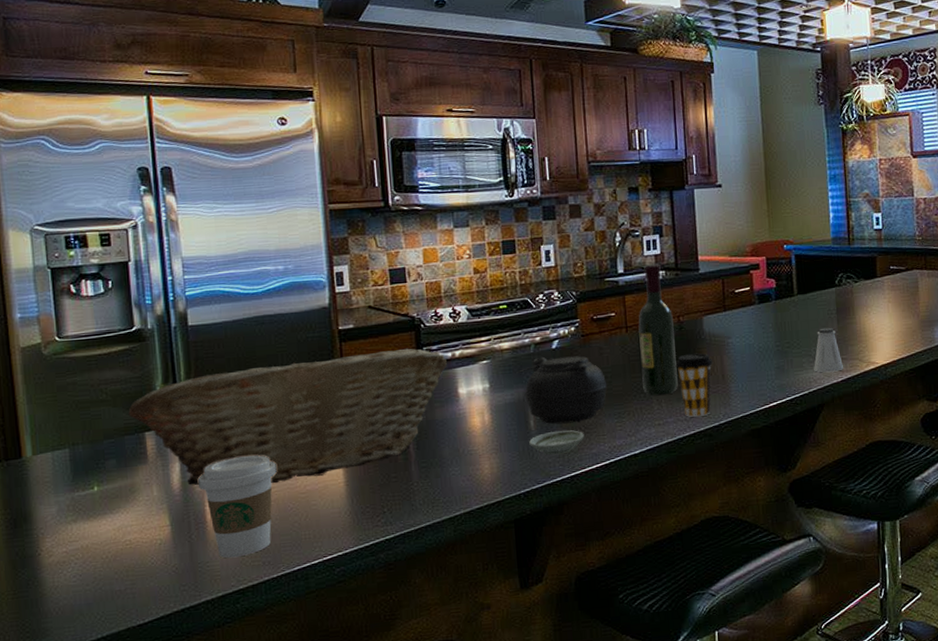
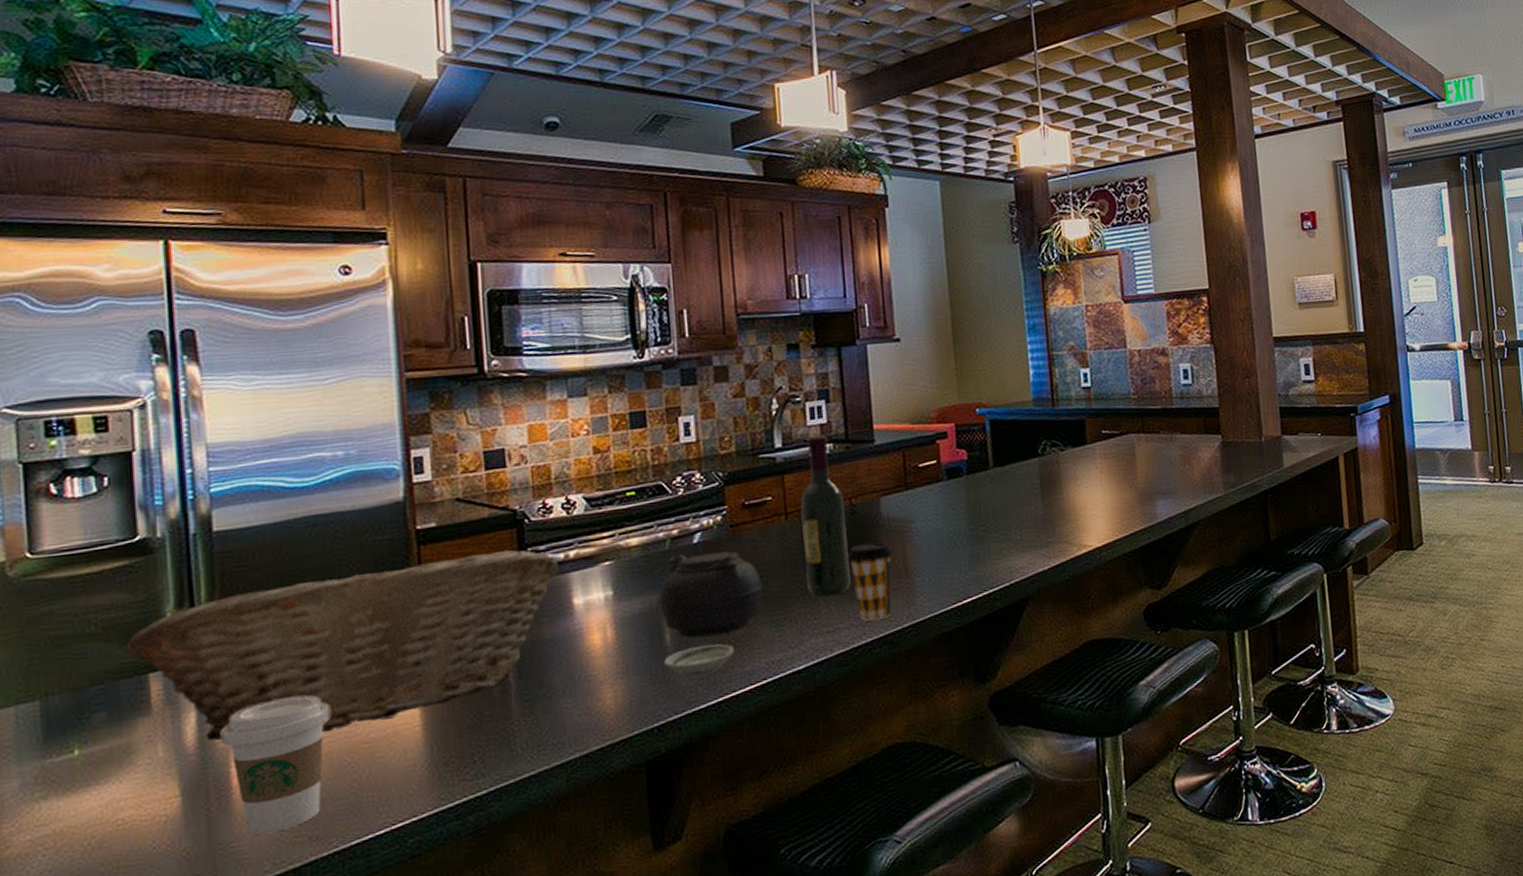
saltshaker: present [814,327,843,373] -> none [1015,505,1050,560]

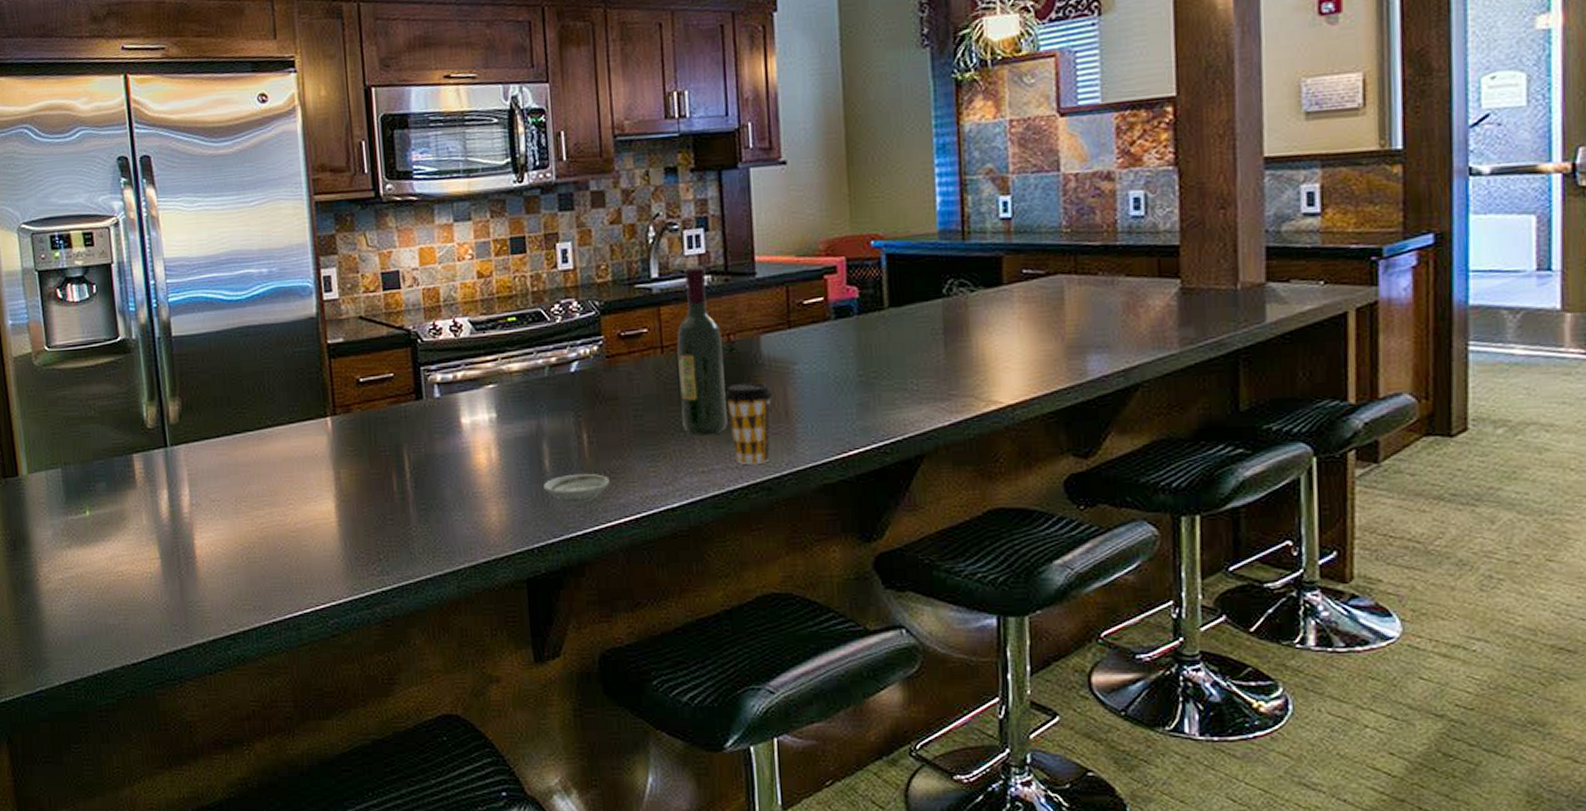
fruit basket: present [126,549,558,741] -> none [116,367,448,519]
coffee cup: present [222,696,330,835] -> none [186,486,266,599]
teapot: present [648,550,763,638] -> none [528,381,638,466]

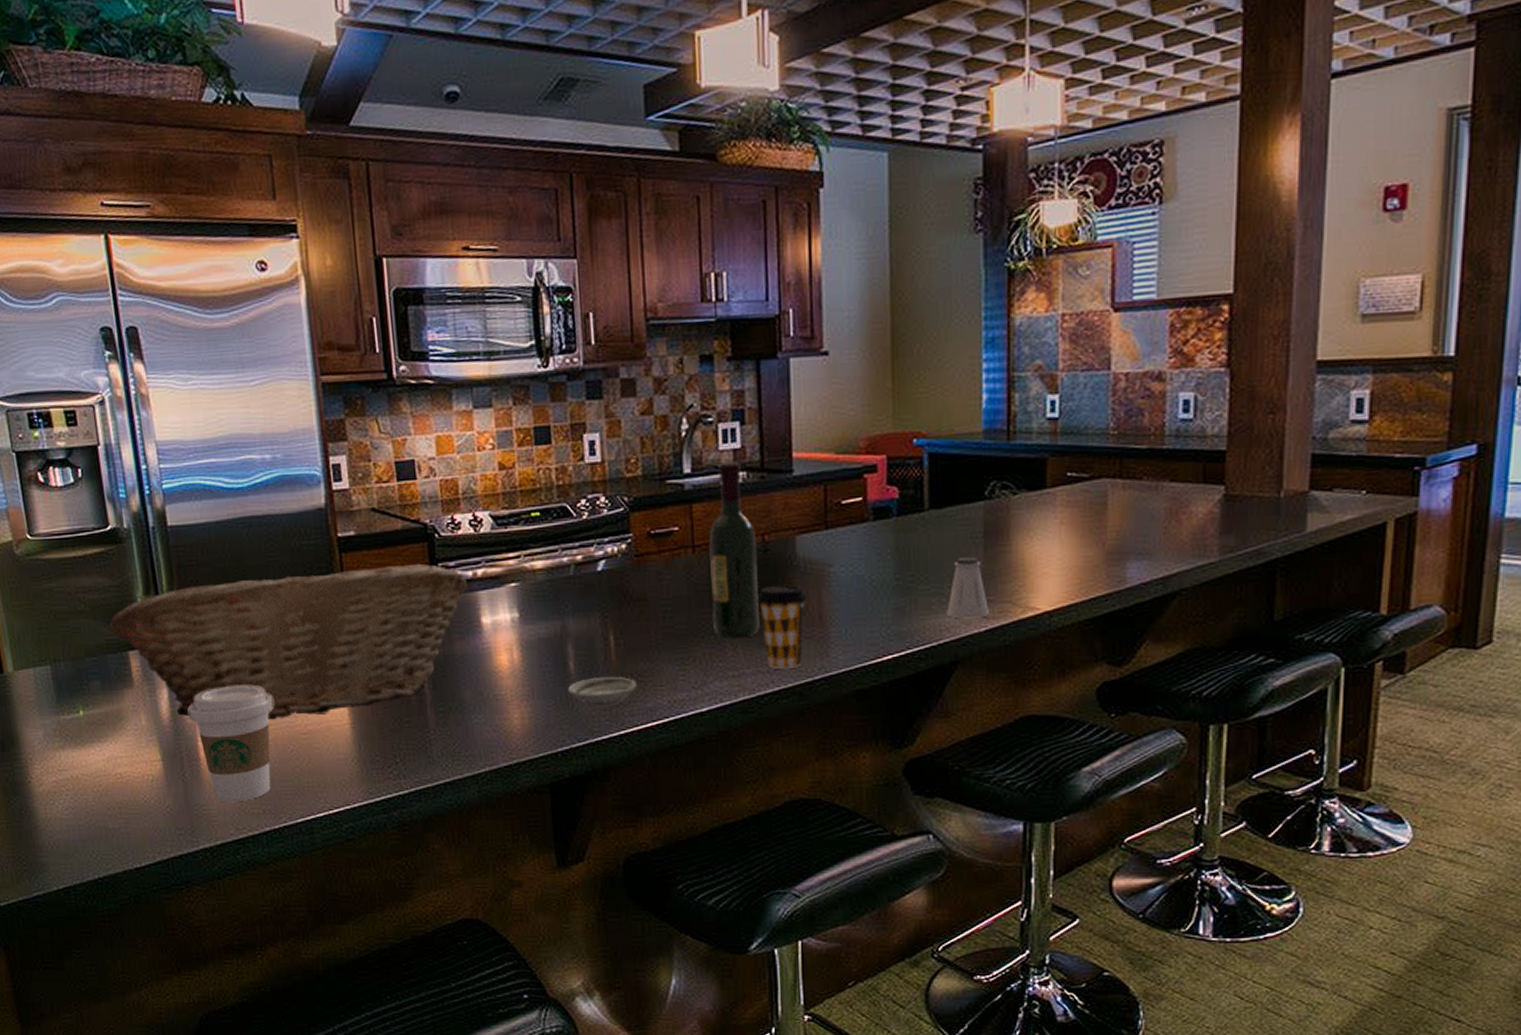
fruit basket: none [116,367,448,519] -> present [109,563,467,720]
coffee cup: none [186,486,266,599] -> present [188,685,274,803]
saltshaker: none [910,352,952,413] -> present [947,556,989,619]

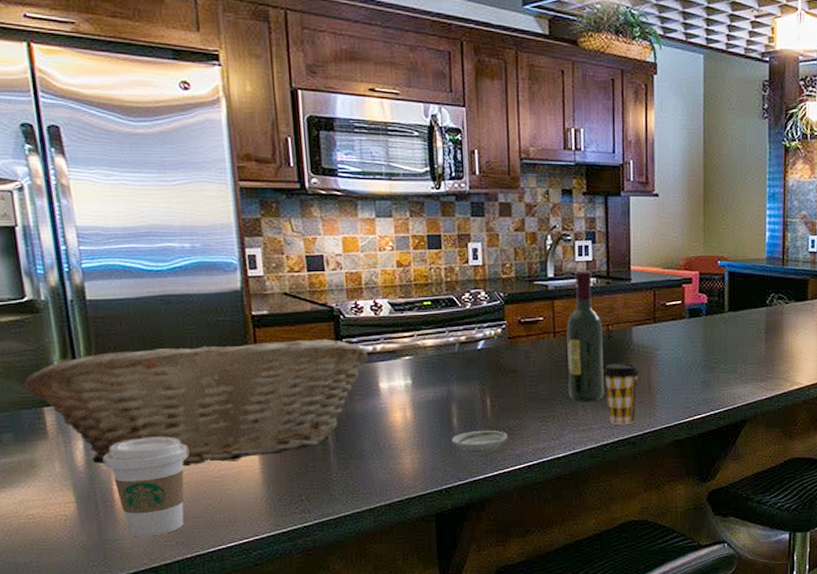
saltshaker: present [947,556,989,619] -> none [739,346,768,390]

